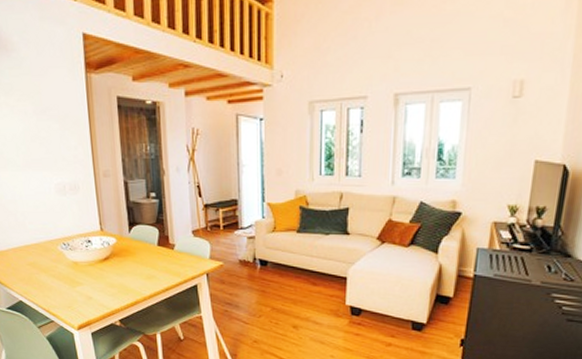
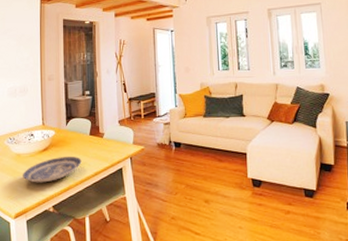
plate: none [82,267,150,295] -> present [23,156,82,183]

